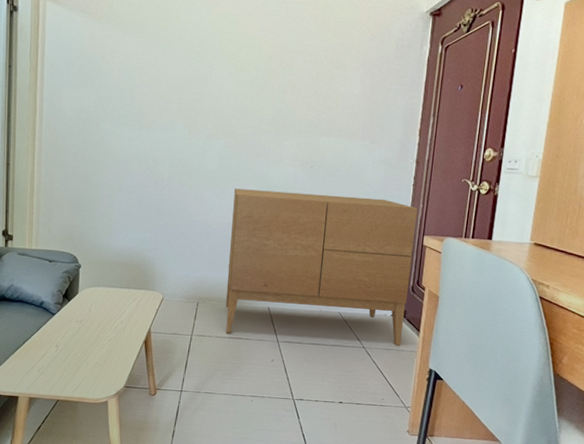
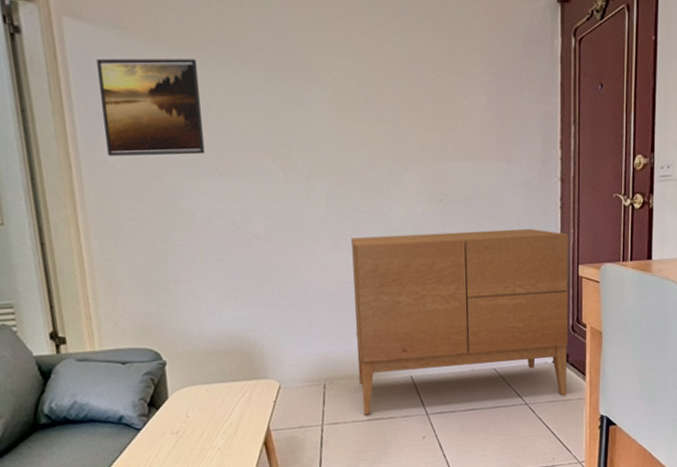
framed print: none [62,34,137,111] -> present [97,58,205,156]

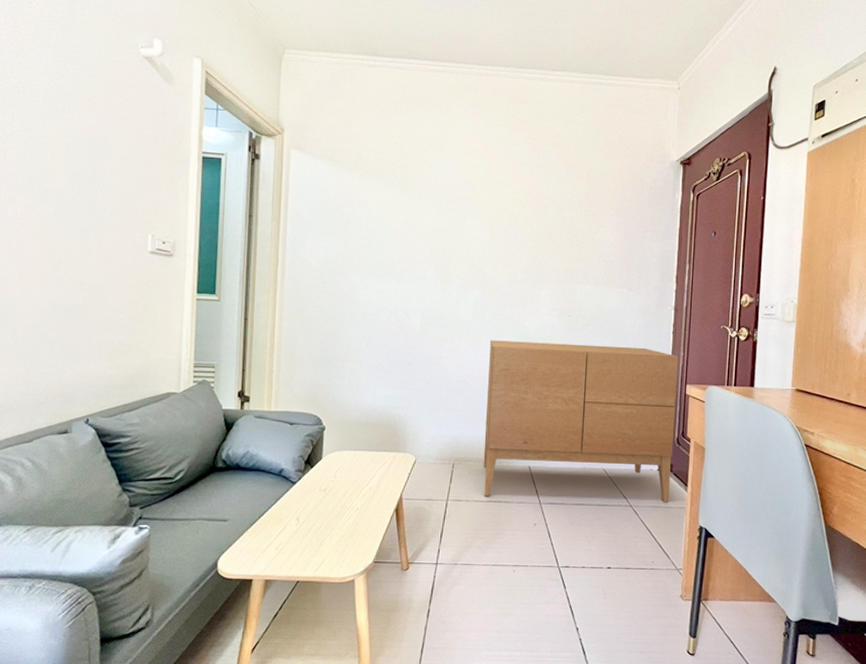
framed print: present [97,58,205,156] -> none [306,183,386,261]

